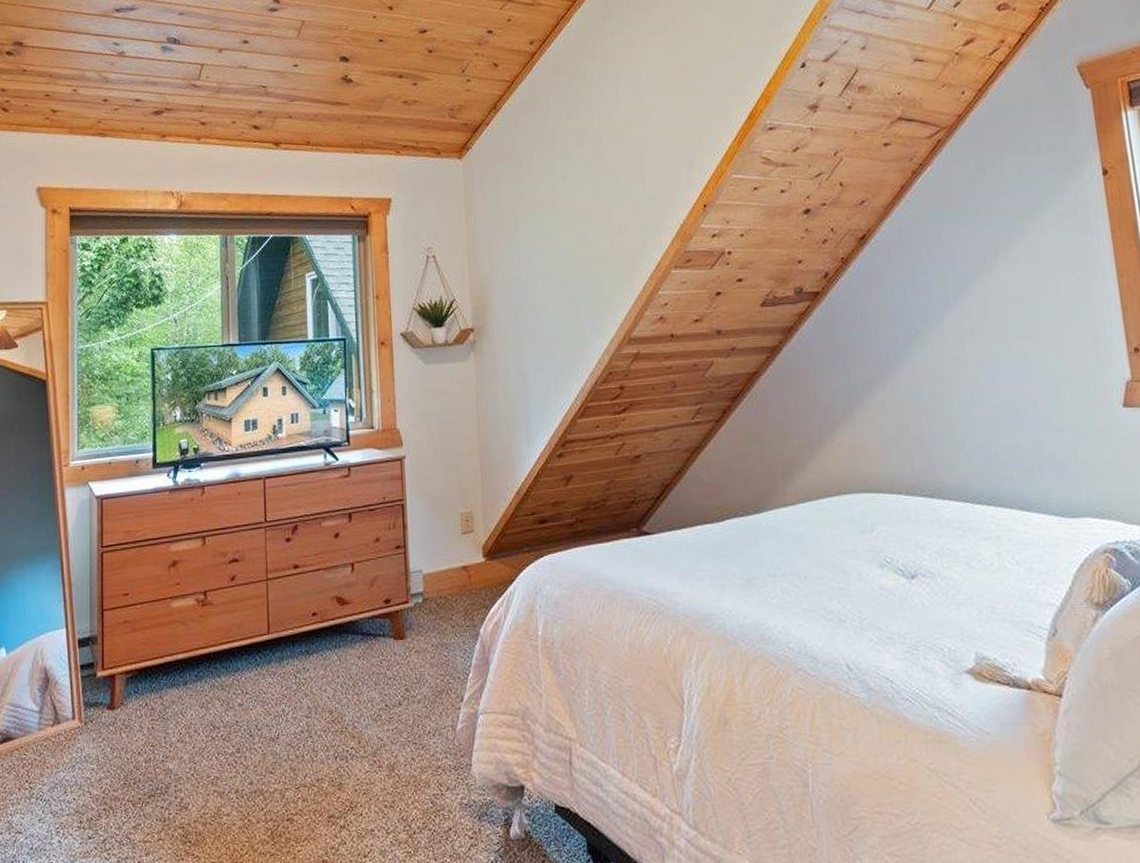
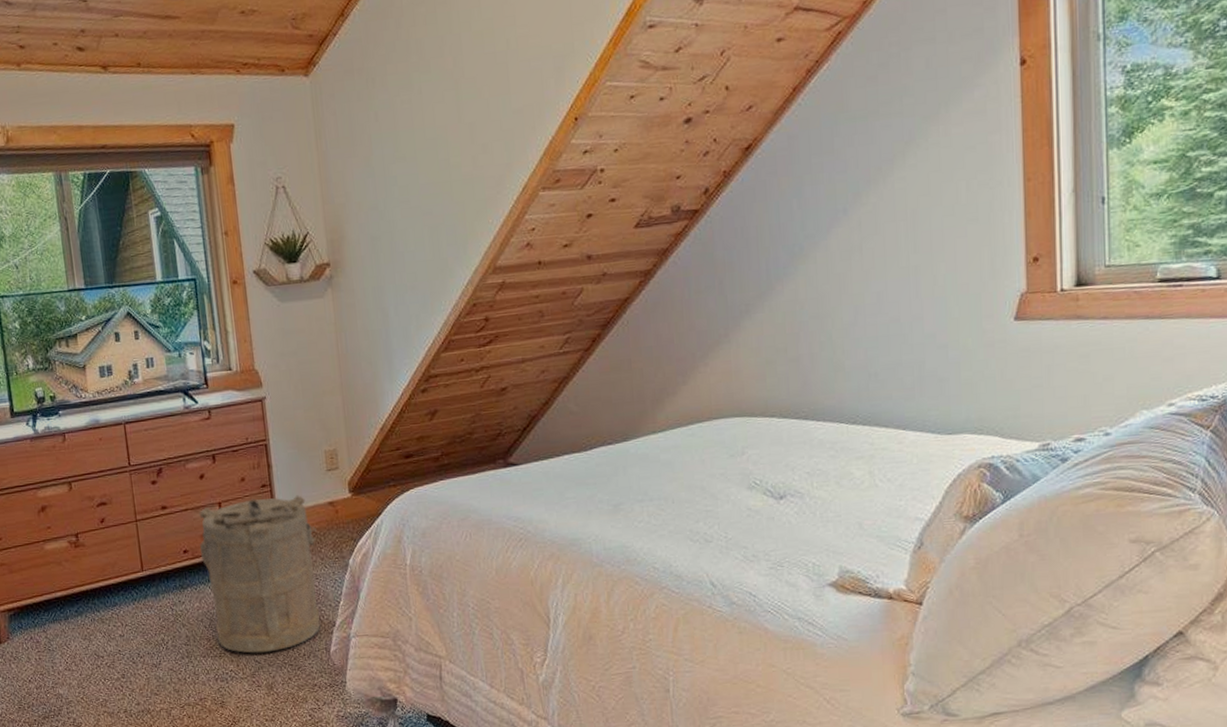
laundry hamper: none [330,558,450,729] -> present [199,495,320,654]

